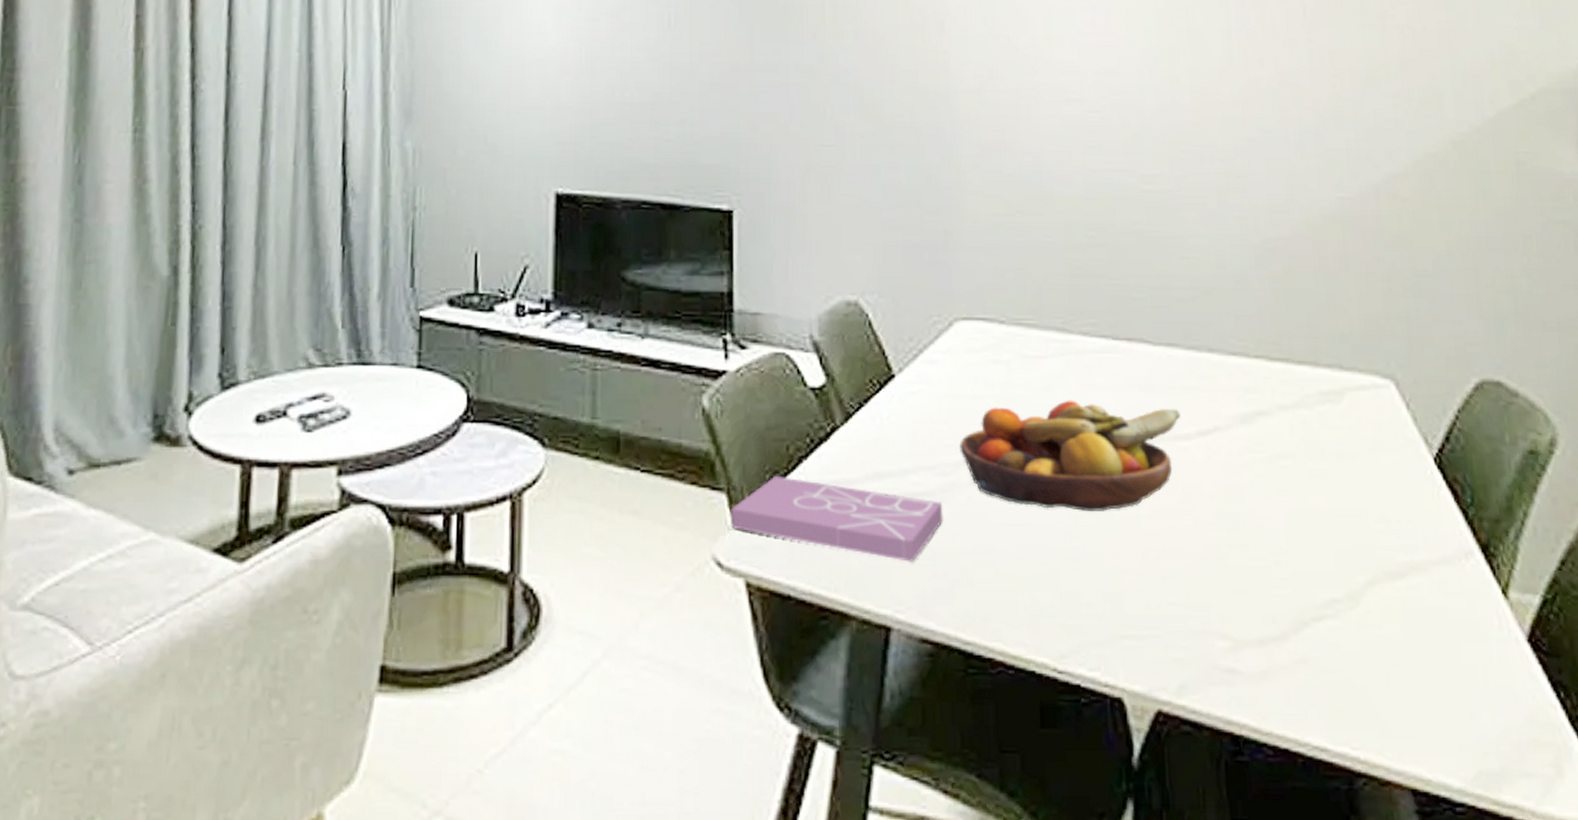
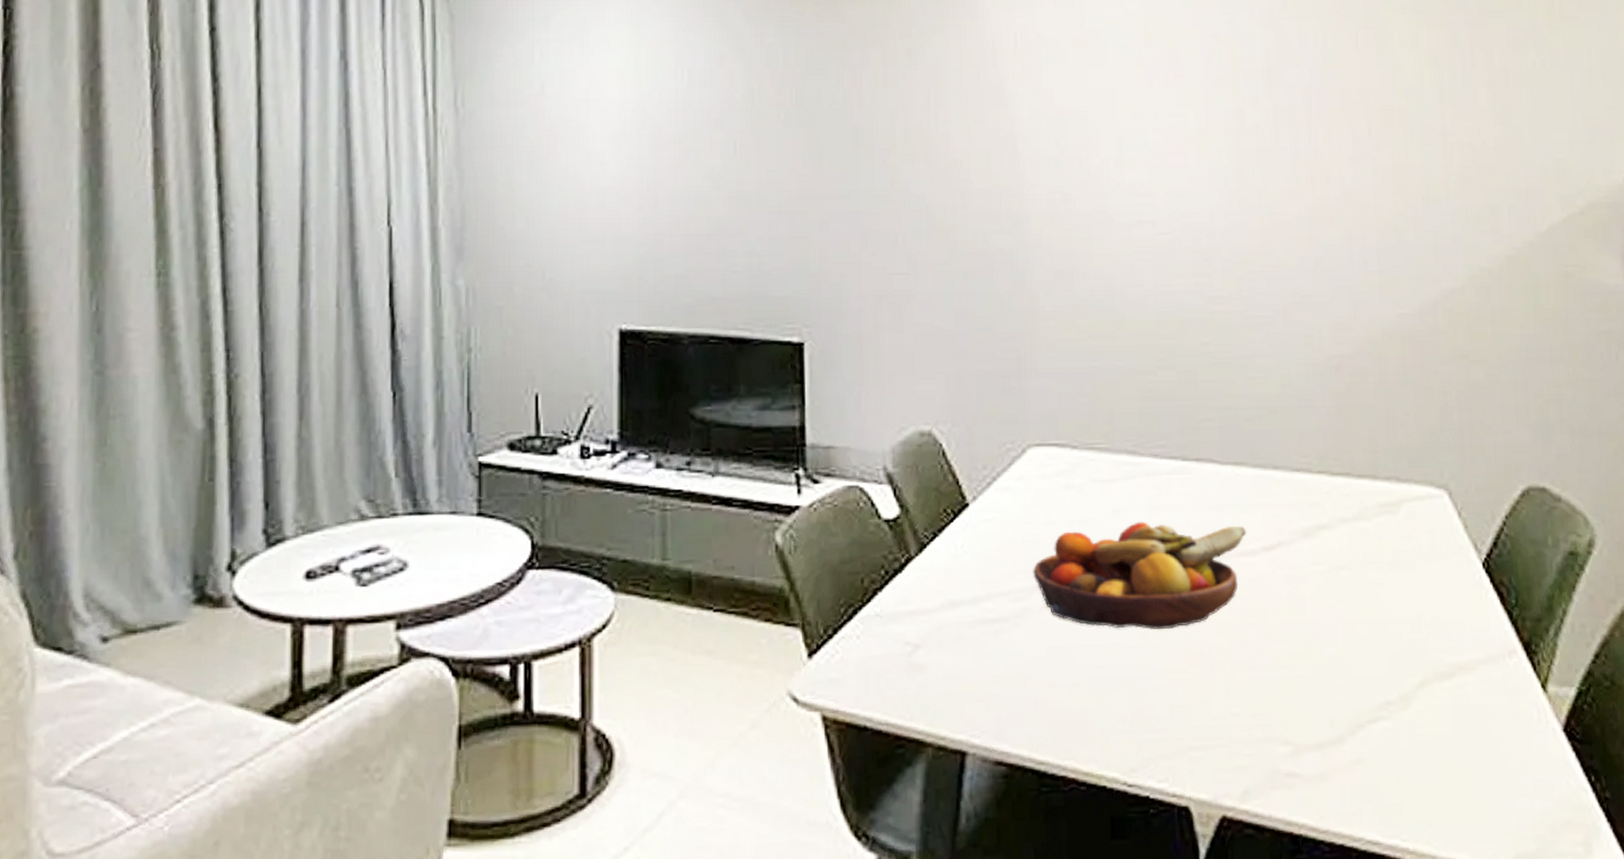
book: present [729,475,943,562] -> none [805,608,1017,688]

